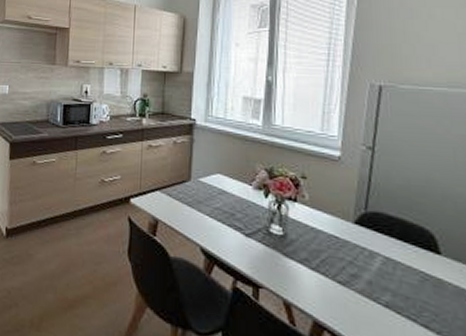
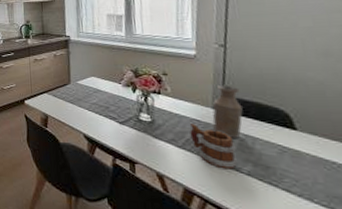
mug: none [326,240,377,300] -> present [190,124,238,170]
bottle: none [352,195,386,261] -> present [212,84,243,138]

